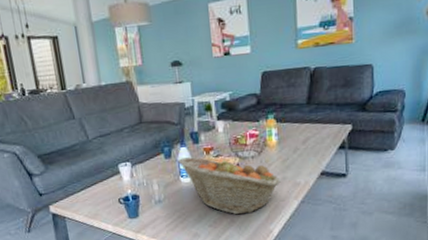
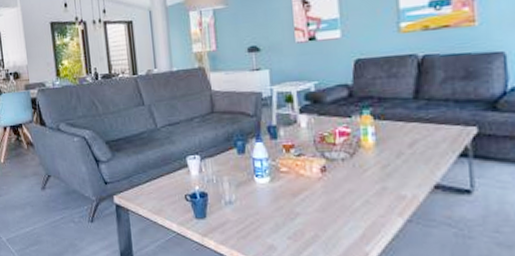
fruit basket: present [178,157,281,215] -> none [252,154,380,229]

